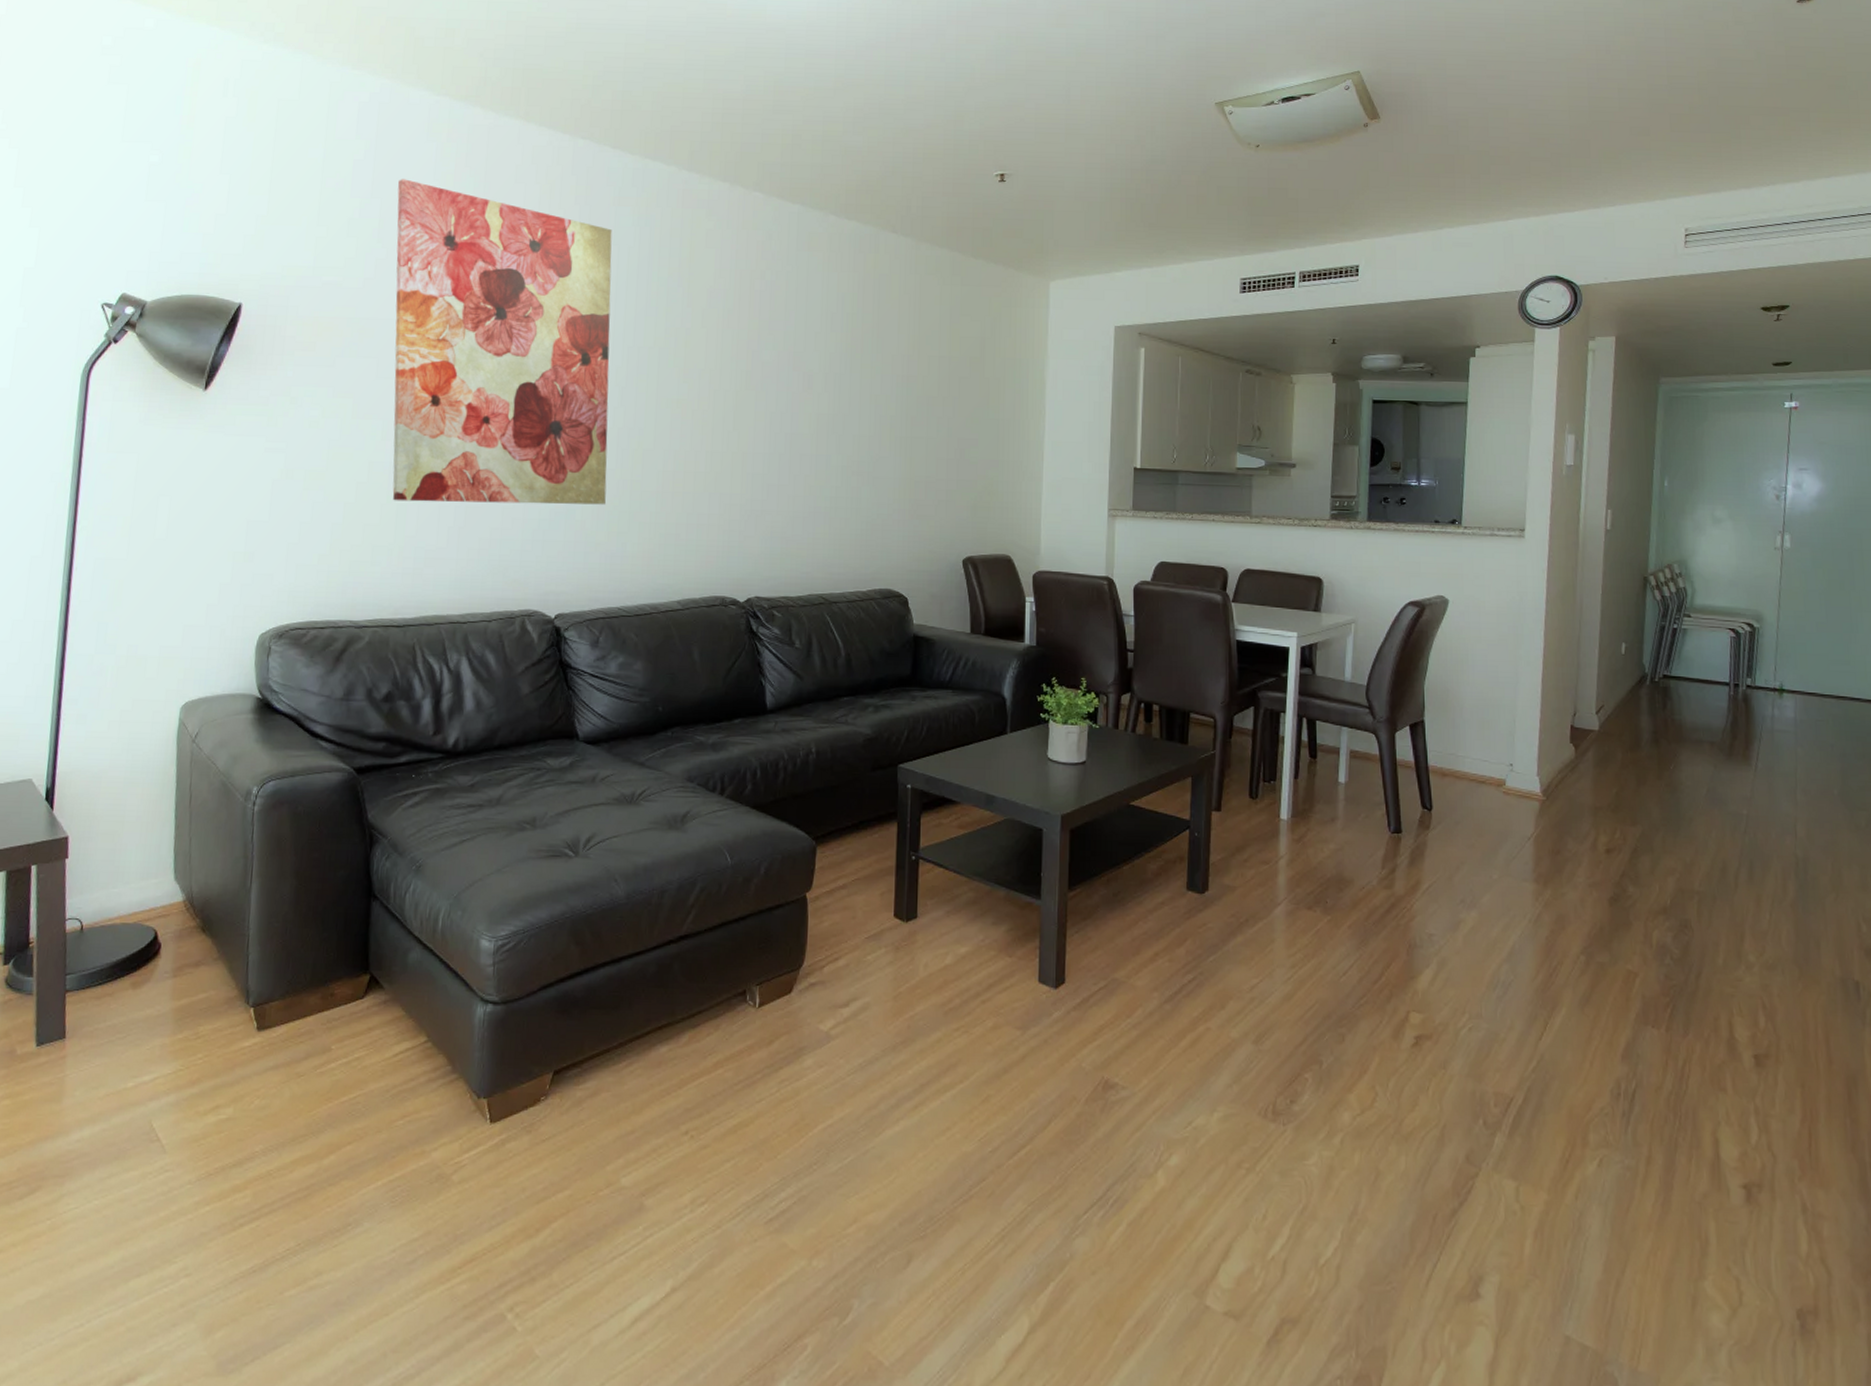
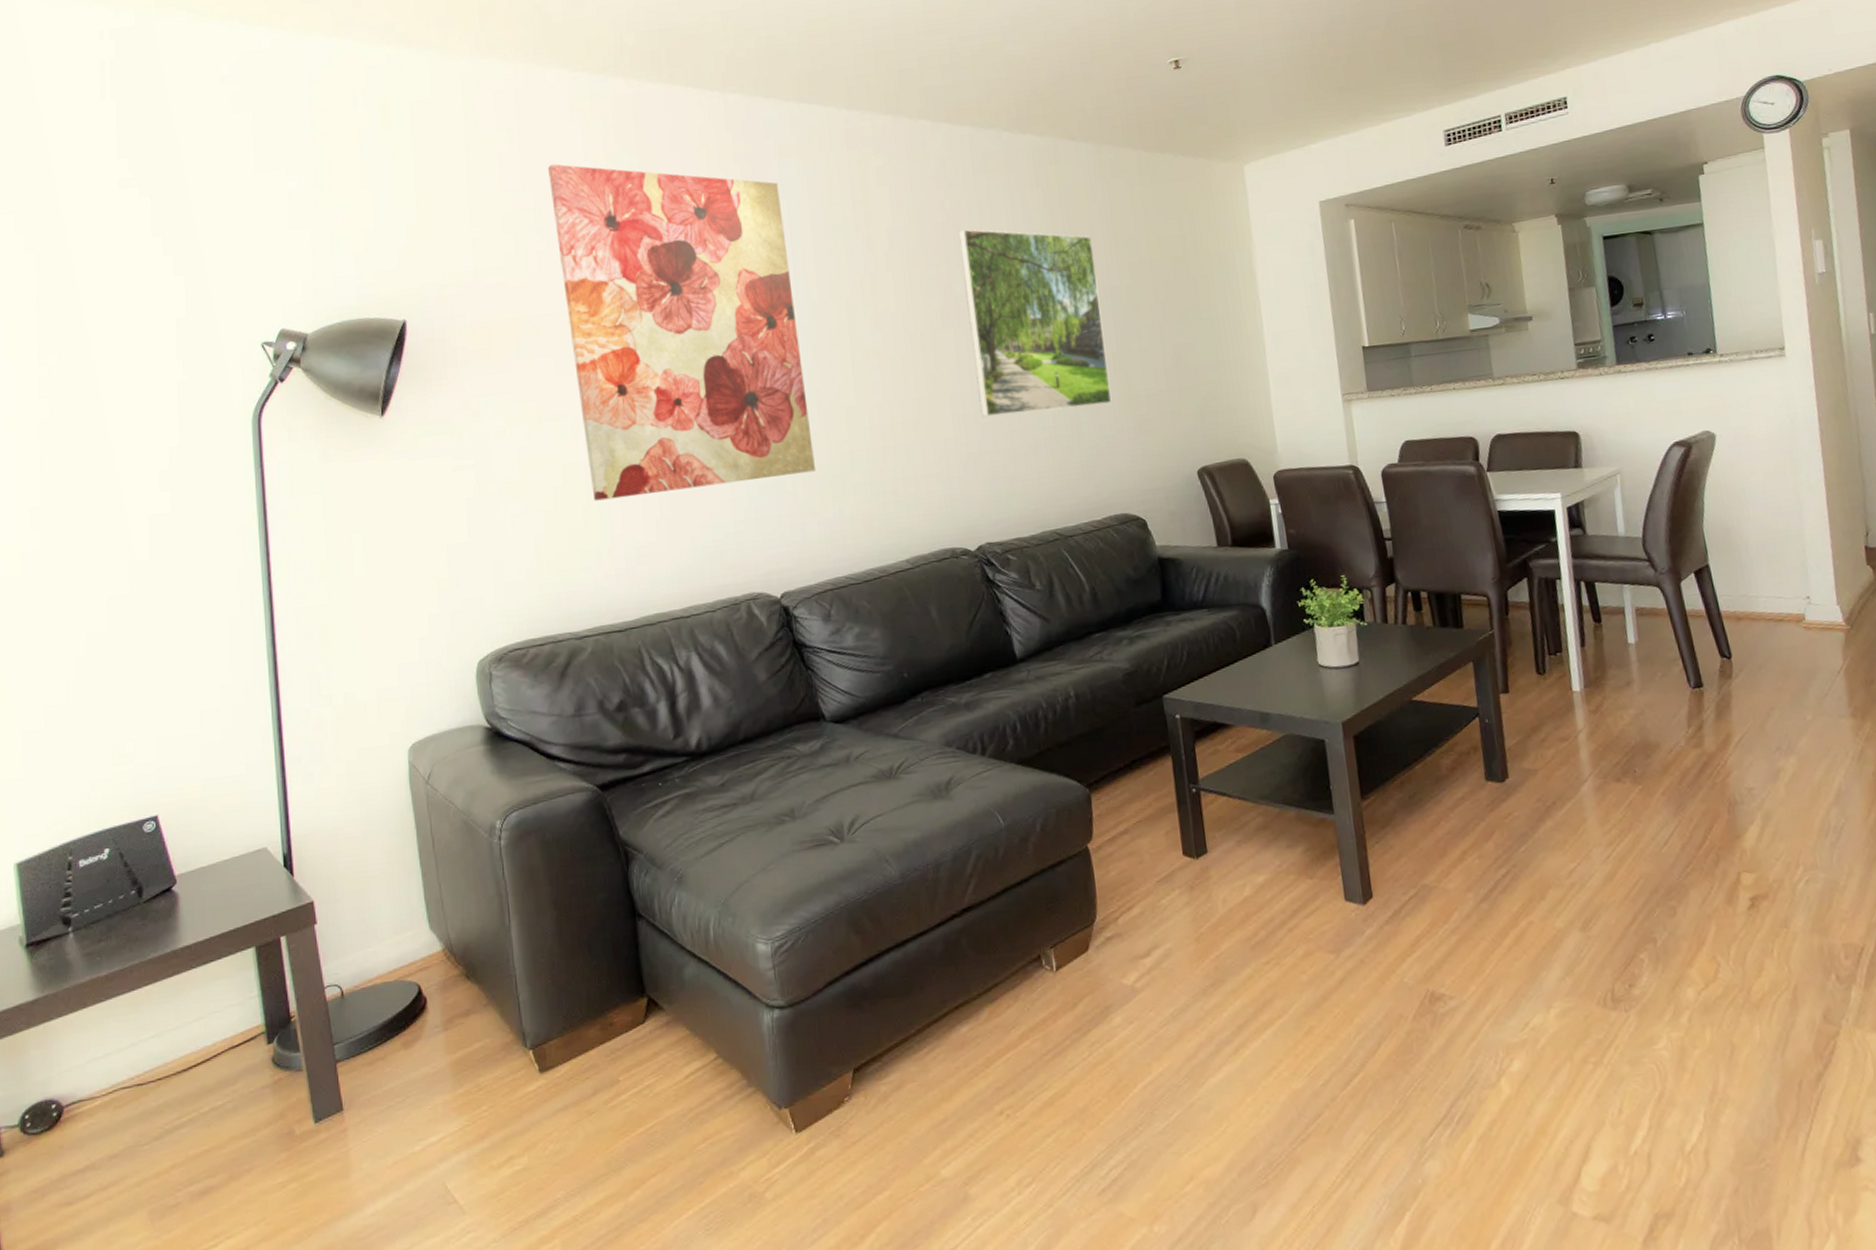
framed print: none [769,300,898,484] -> present [959,229,1112,417]

